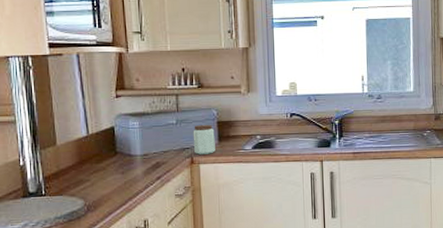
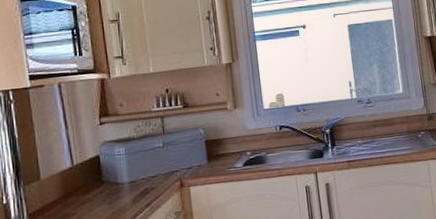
peanut butter: present [193,124,215,155] -> none [180,144,205,177]

